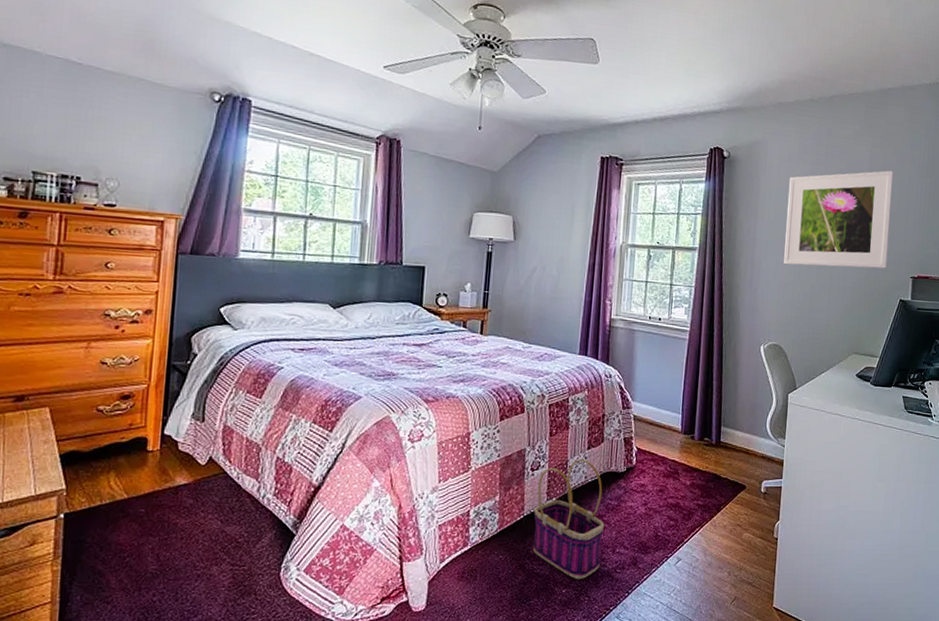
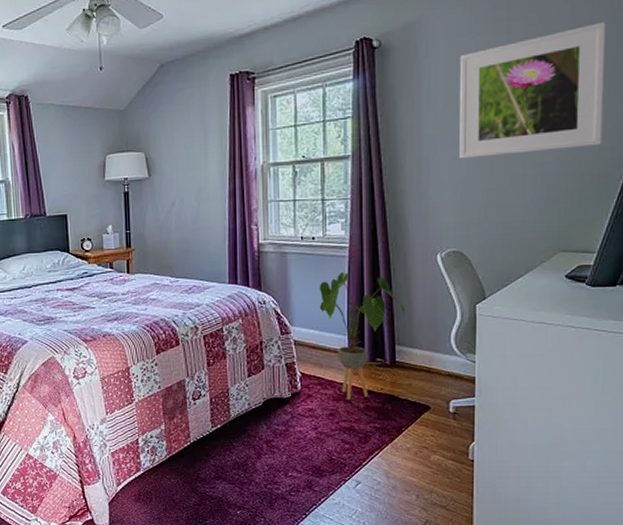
basket: present [532,459,604,580] -> none [200,387,273,502]
house plant: none [659,354,732,477] -> present [319,272,406,401]

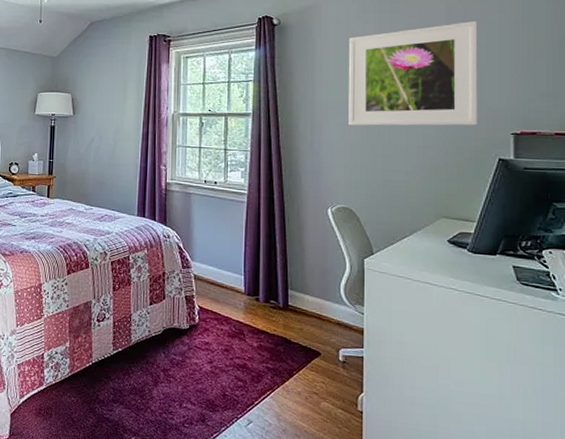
house plant: present [319,272,406,401] -> none [218,216,299,338]

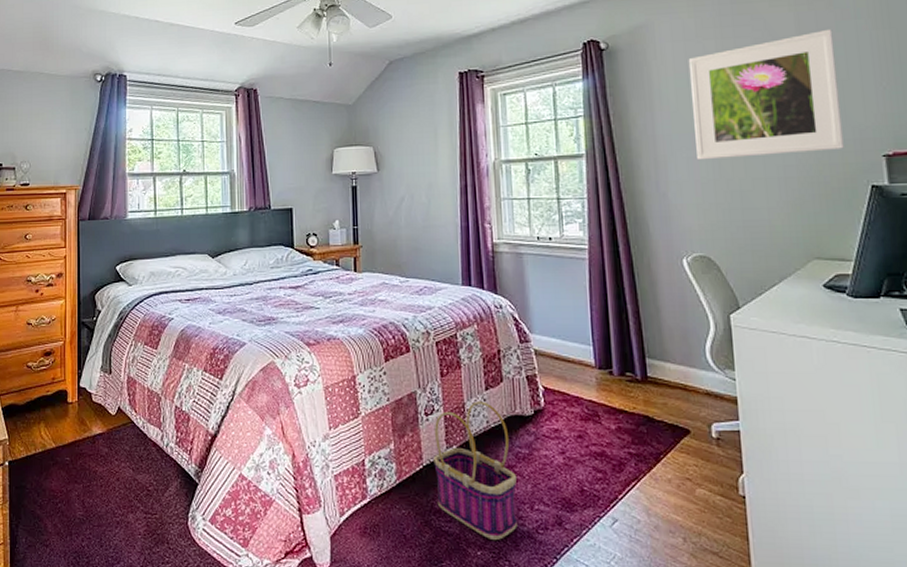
basket: none [101,313,170,430] -> present [433,401,517,541]

